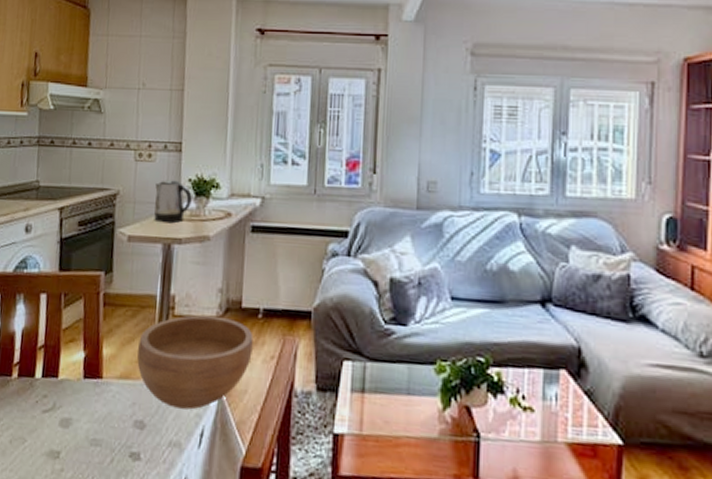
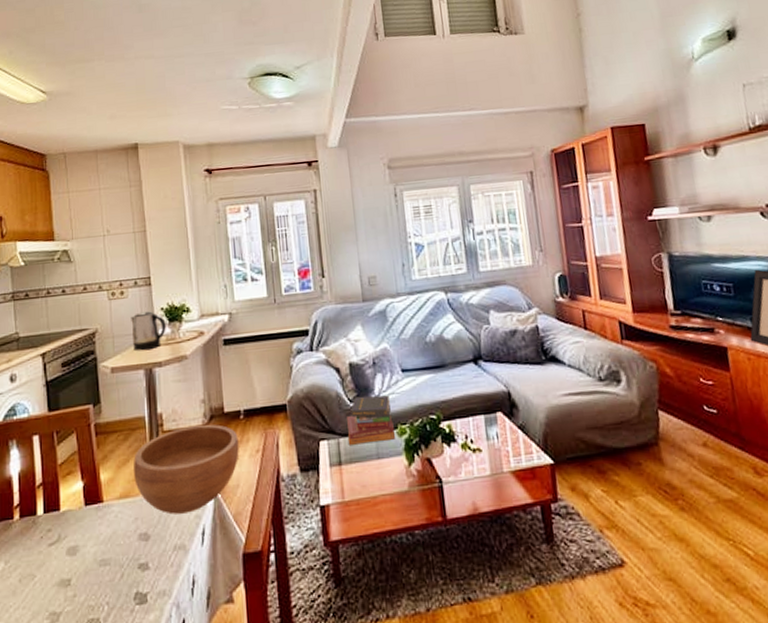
books: none [375,318,433,376] -> present [347,395,395,445]

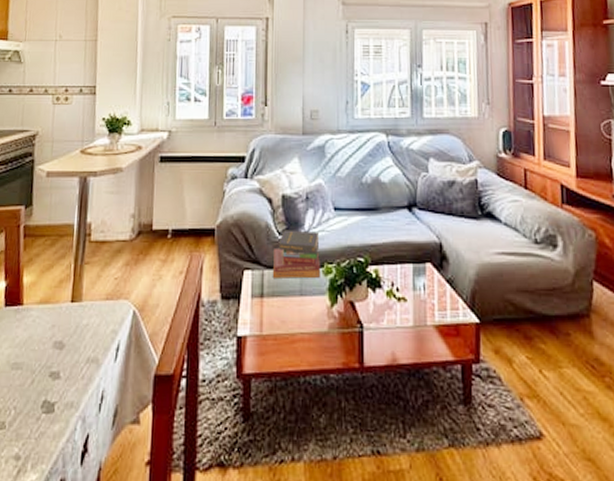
kettle: present [131,311,166,352] -> none [71,120,106,159]
bowl: present [134,424,239,515] -> none [56,239,164,327]

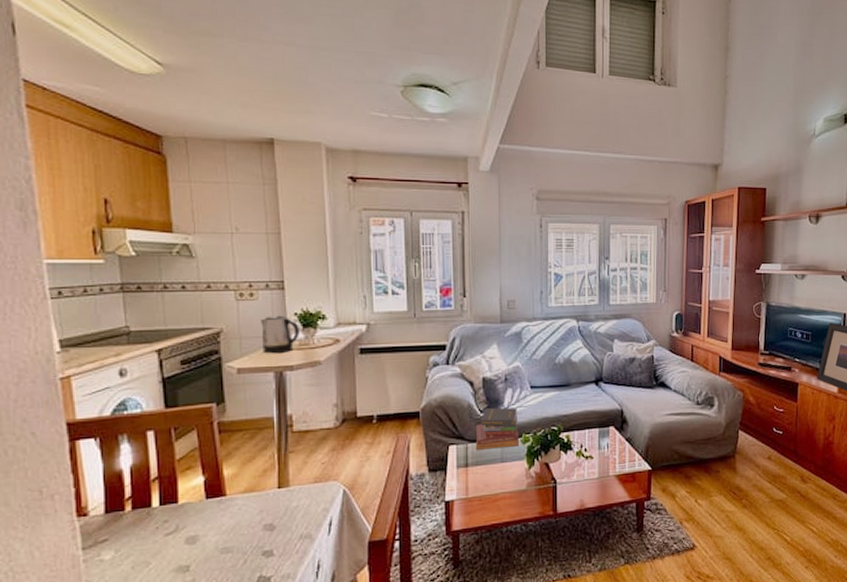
kettle: none [71,120,106,159] -> present [261,315,299,354]

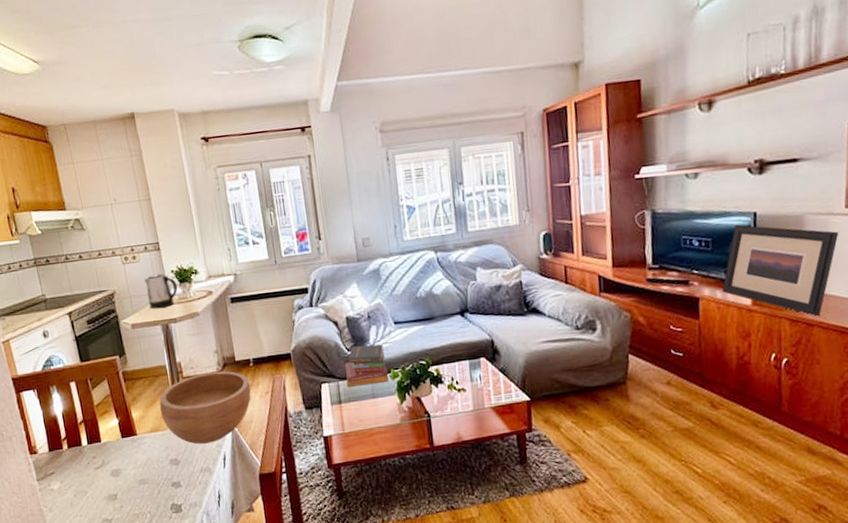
bowl: none [260,426,370,508] -> present [159,371,251,444]

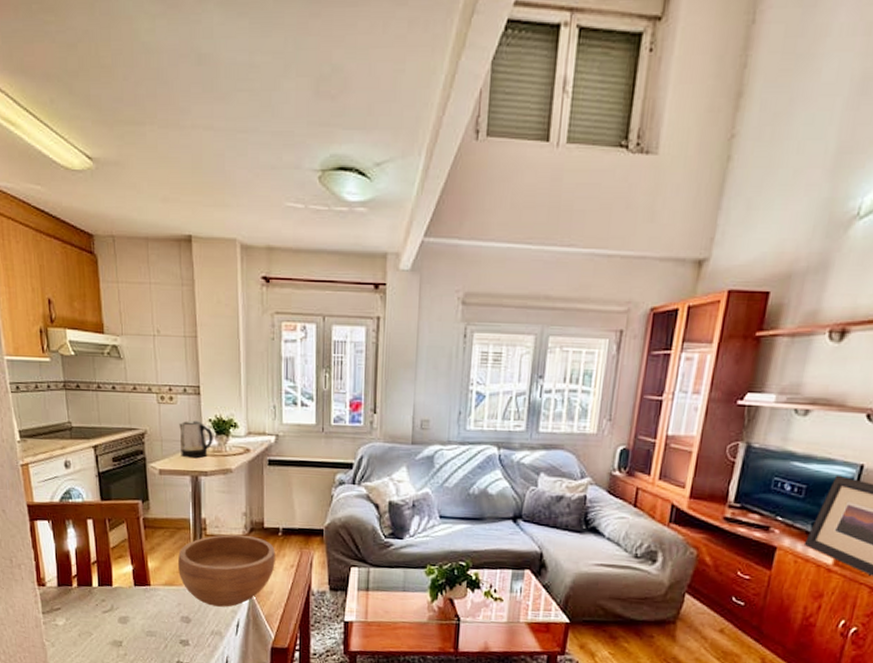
books: present [345,344,389,387] -> none [377,533,424,577]

